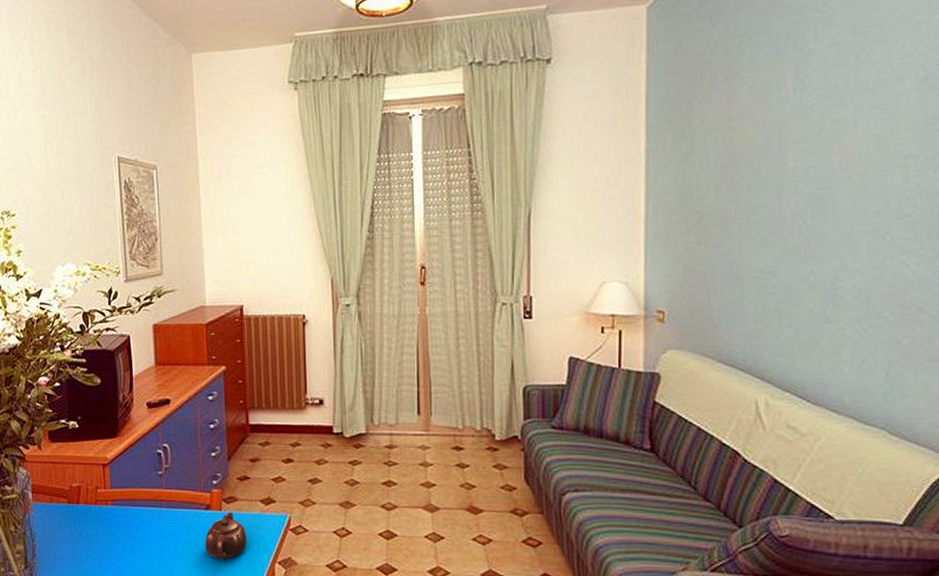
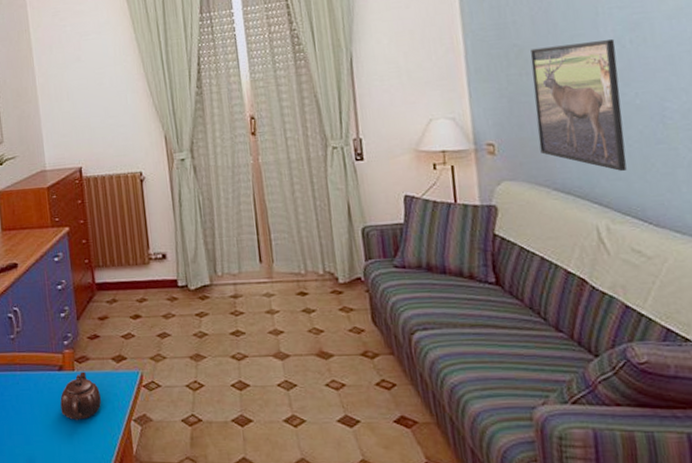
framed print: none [709,214,797,347] -> present [530,39,627,171]

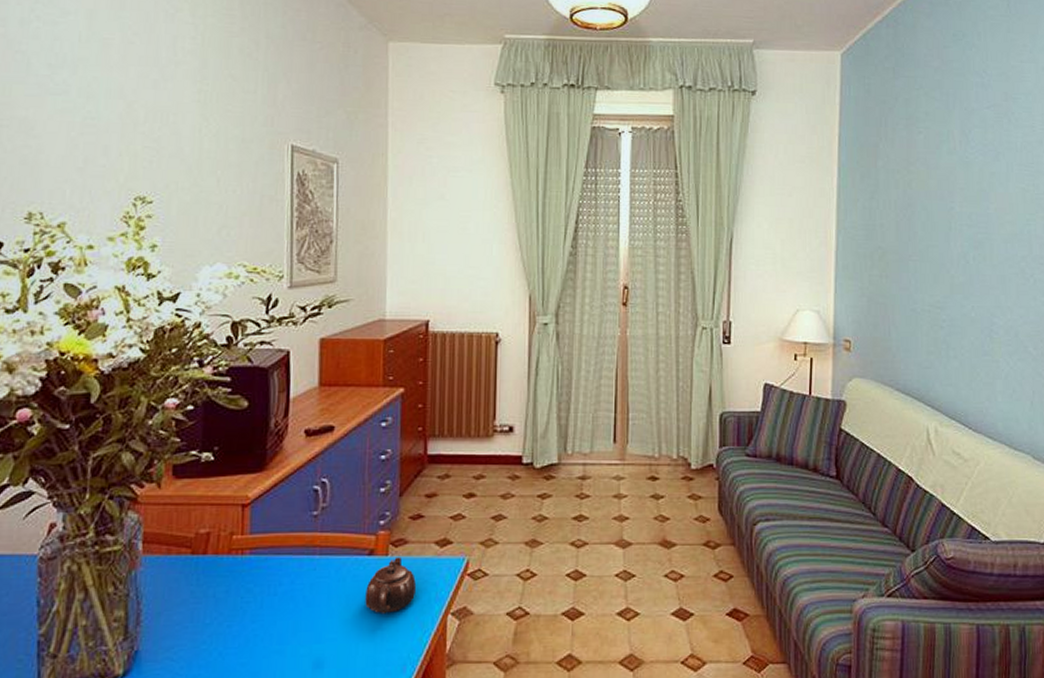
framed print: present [530,39,627,171] -> none [889,253,961,377]

